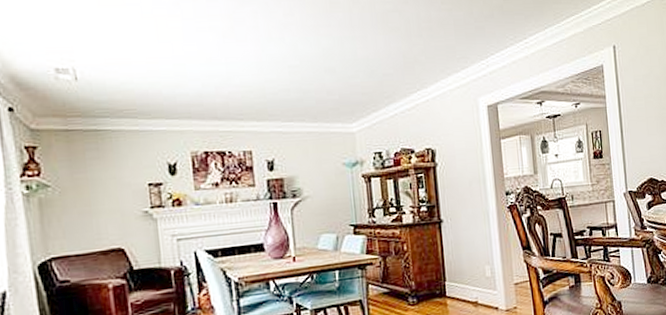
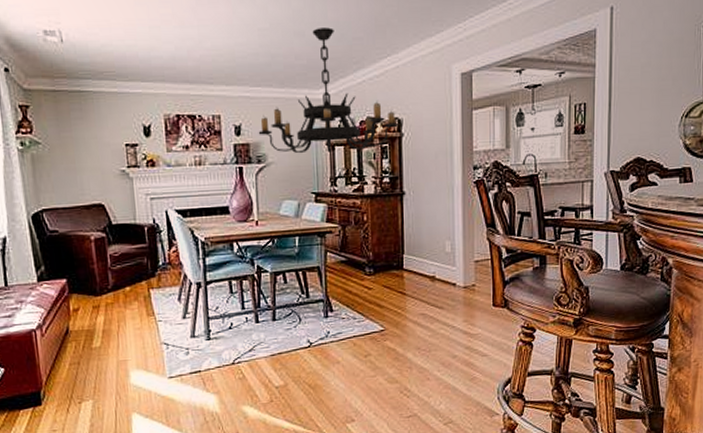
chandelier: none [292,64,432,187] -> present [258,27,398,154]

